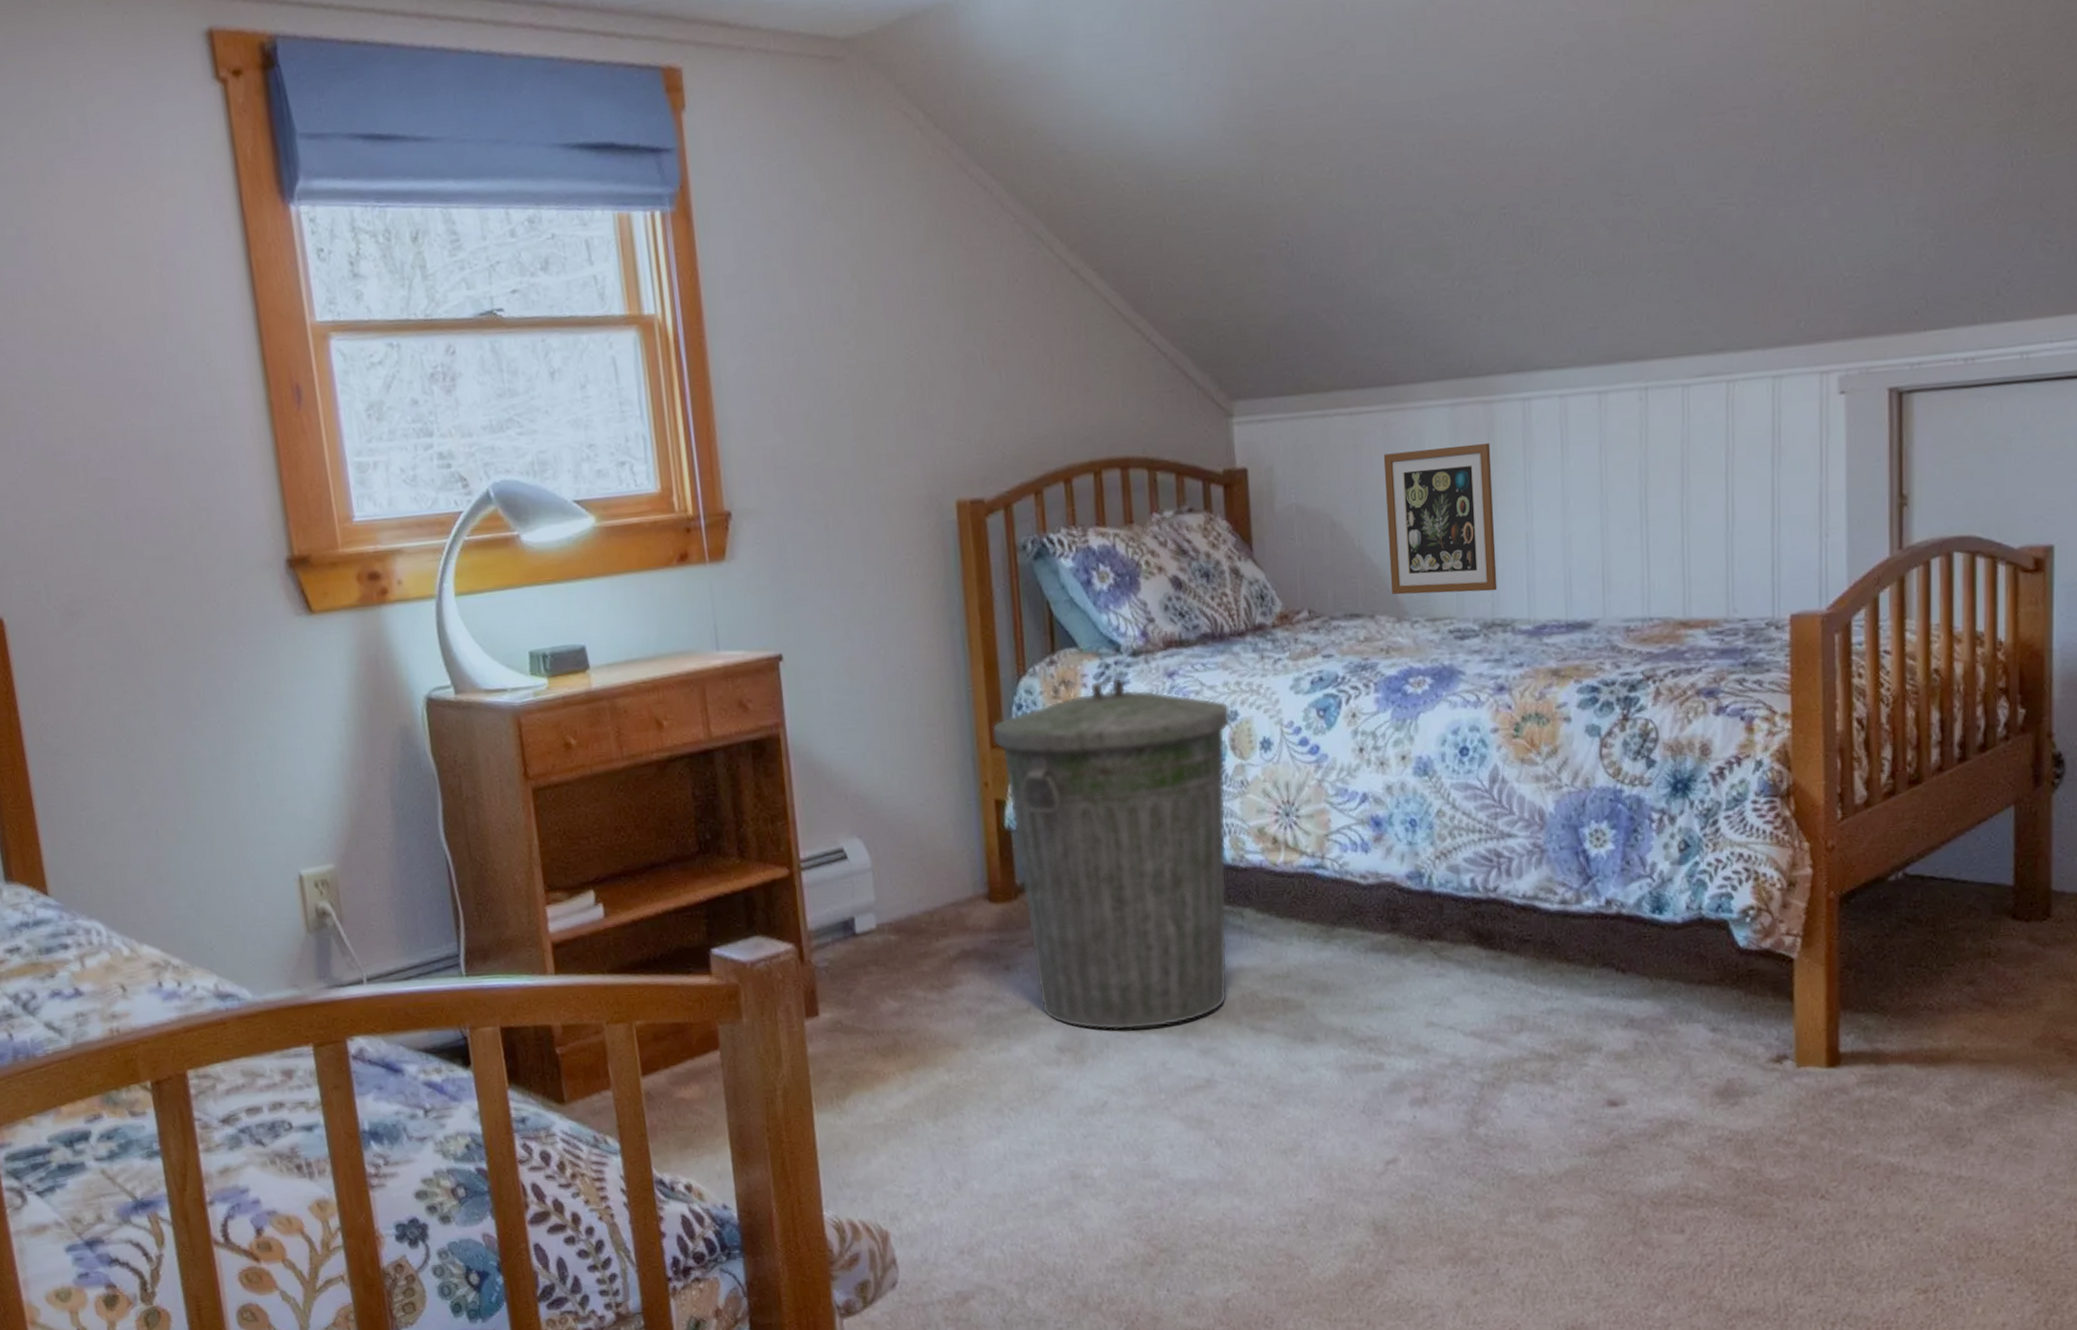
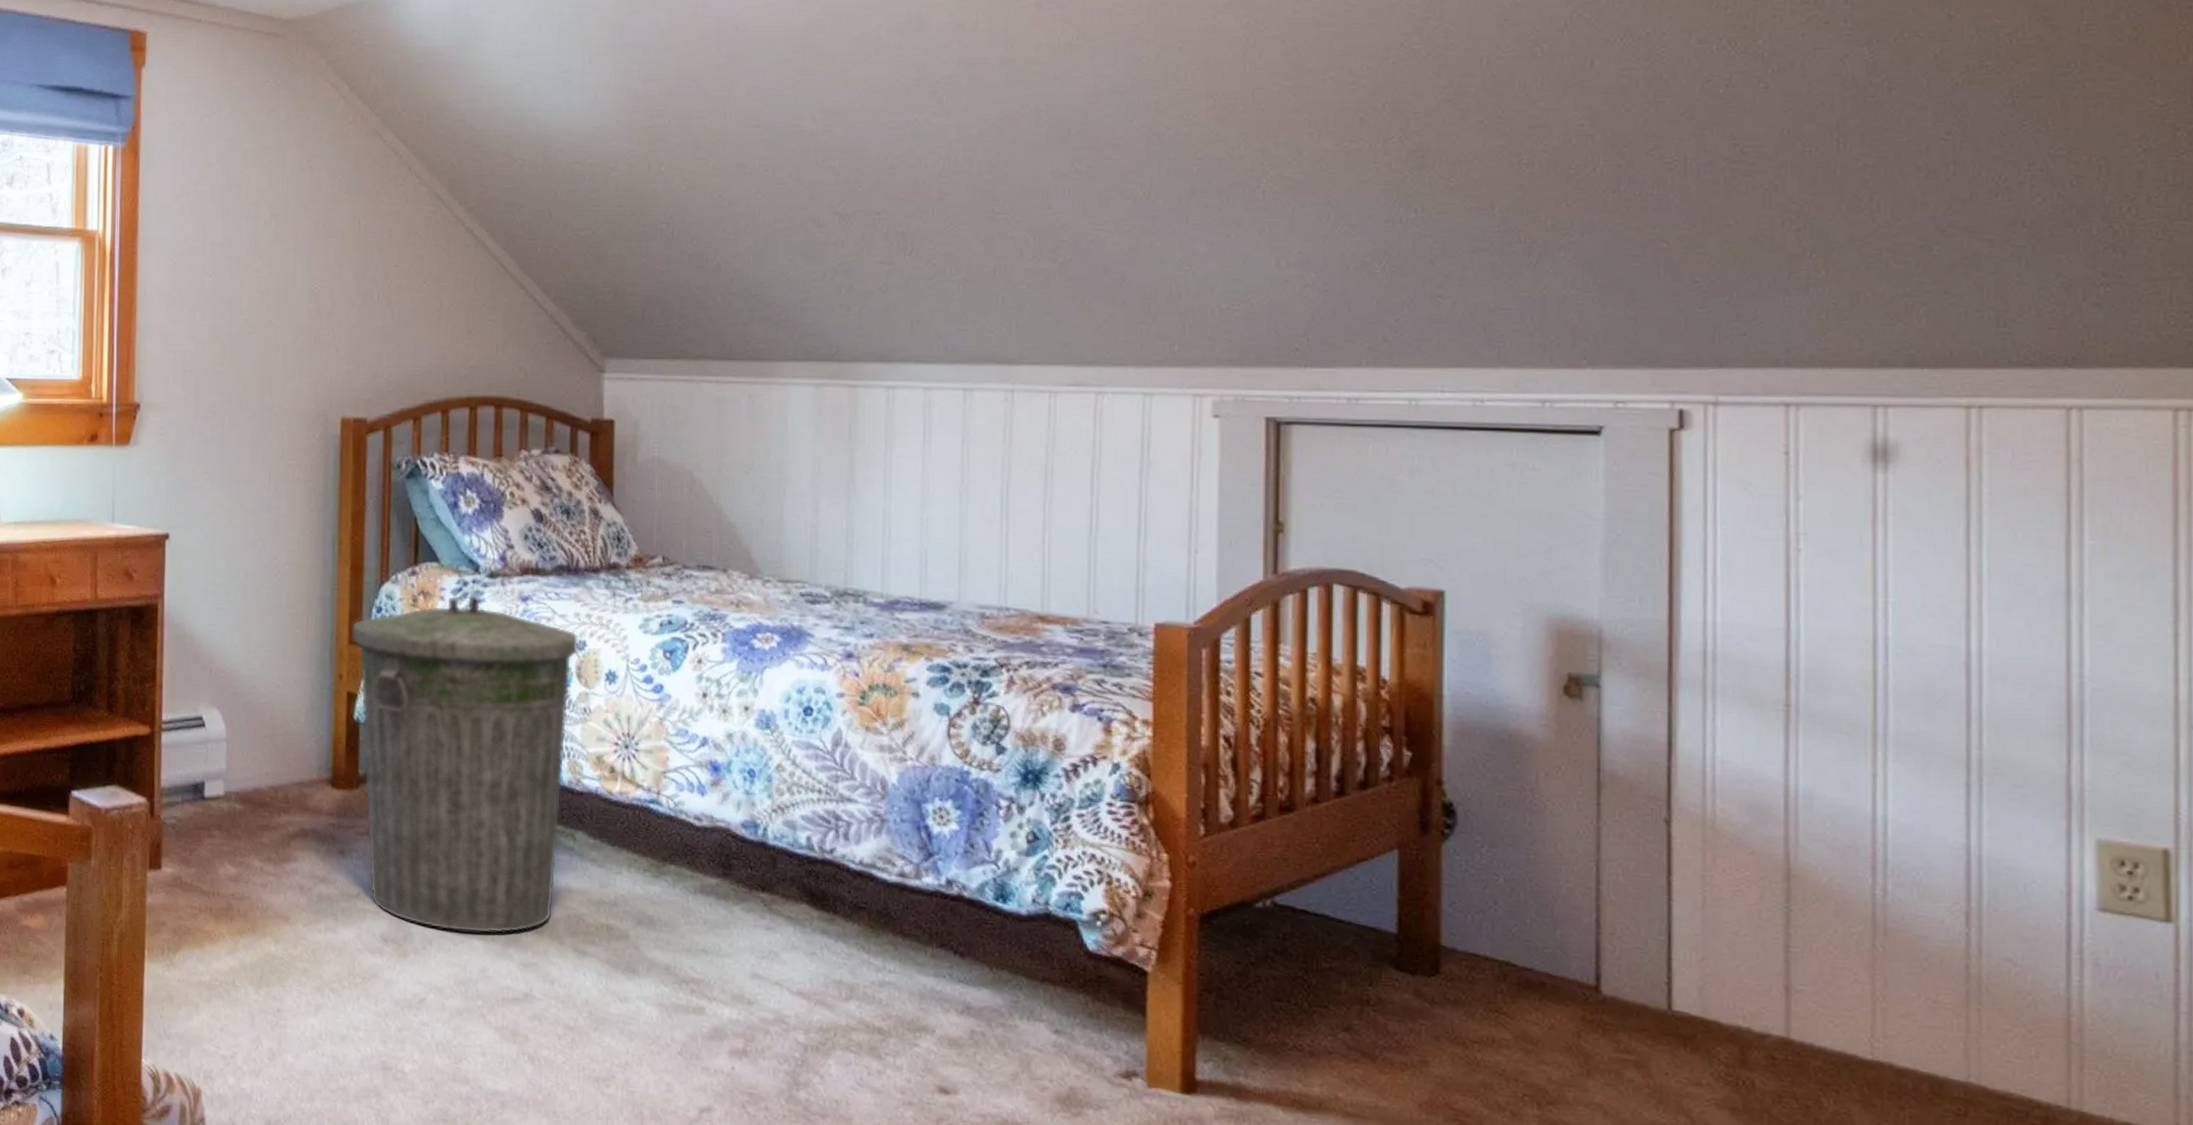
picture frame: present [1383,442,1498,595] -> none [745,422,853,562]

